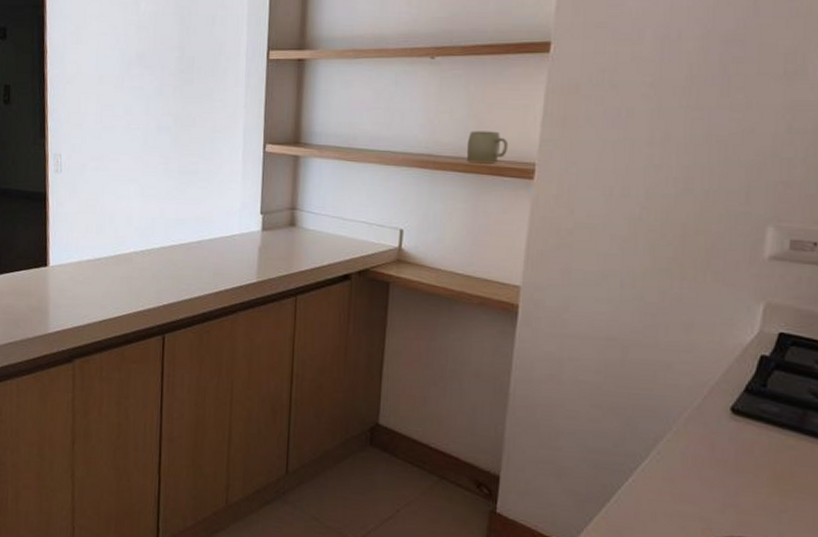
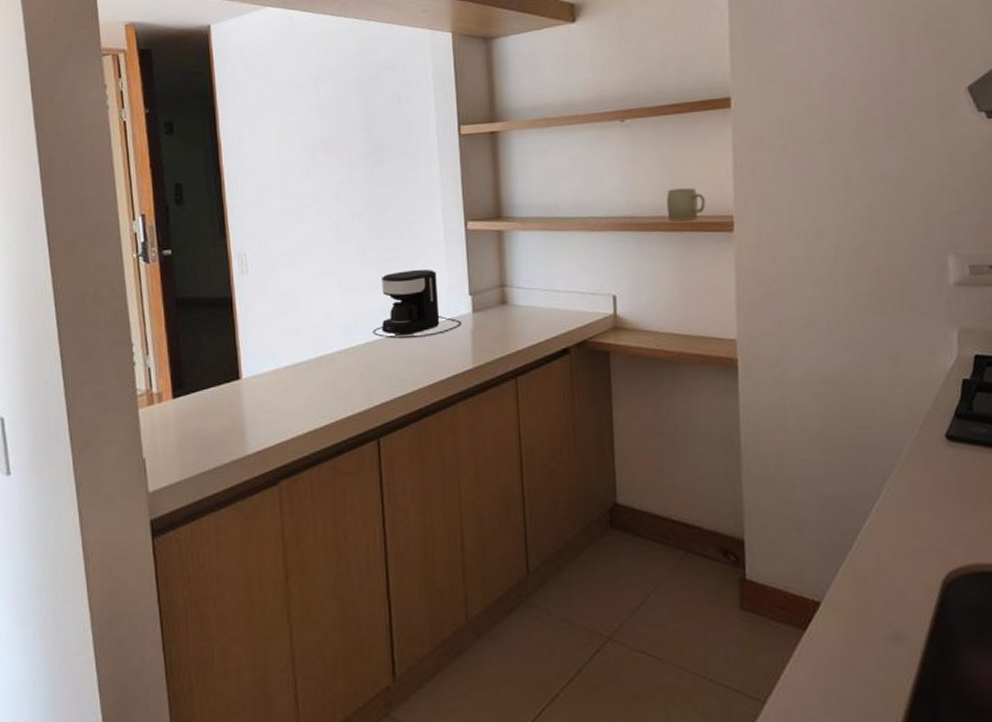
coffee maker: none [168,184,251,248] -> present [373,269,462,339]

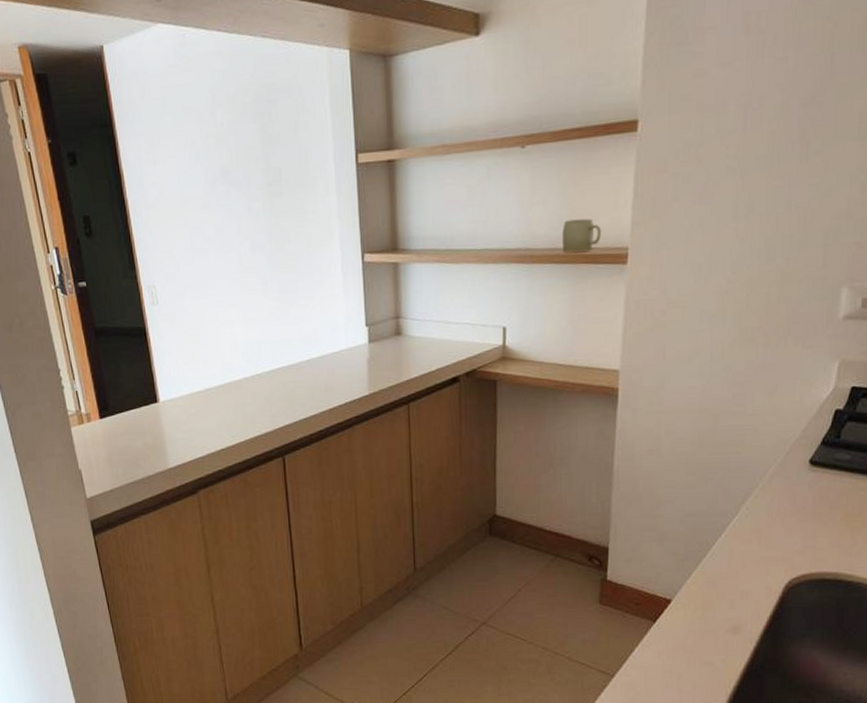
coffee maker: present [373,269,462,339] -> none [276,301,359,367]

